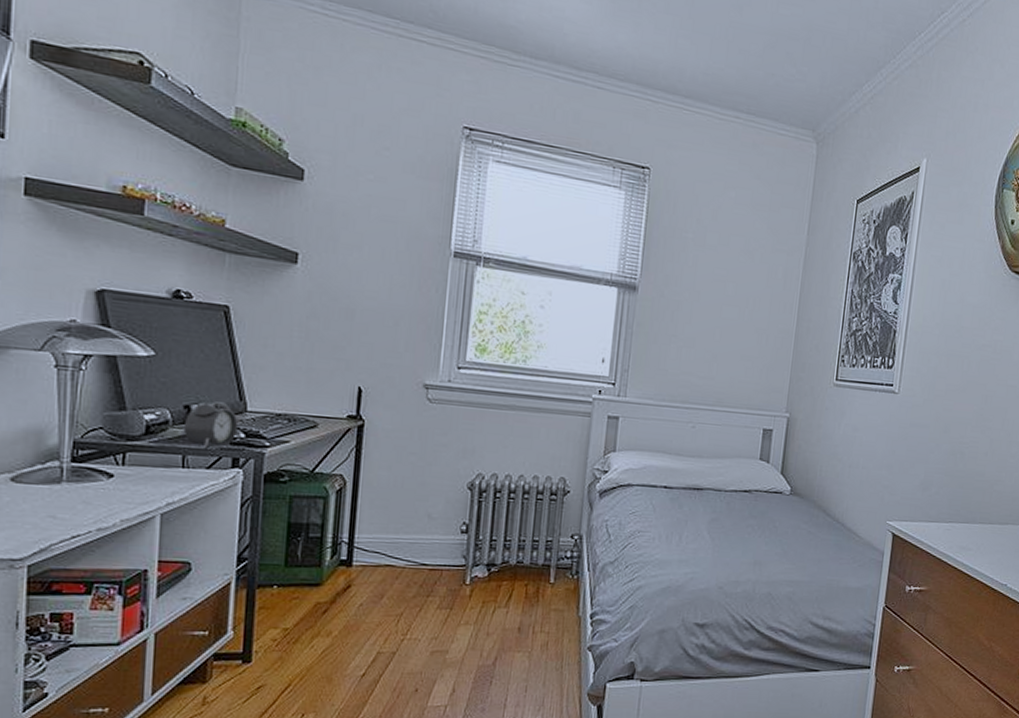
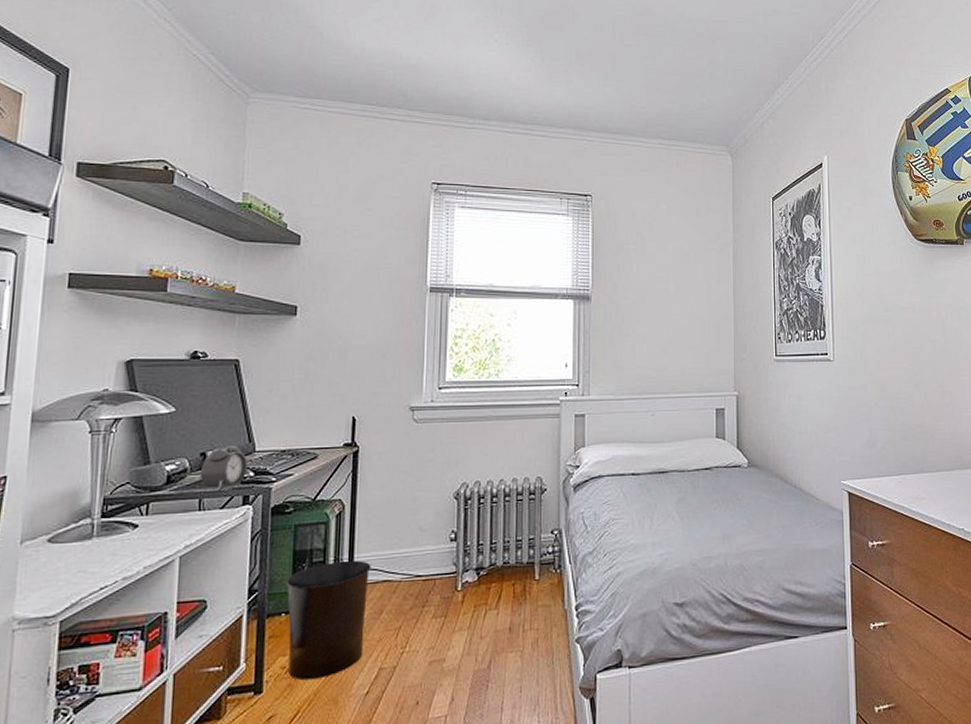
waste bin: none [279,539,373,656] -> present [286,560,371,680]

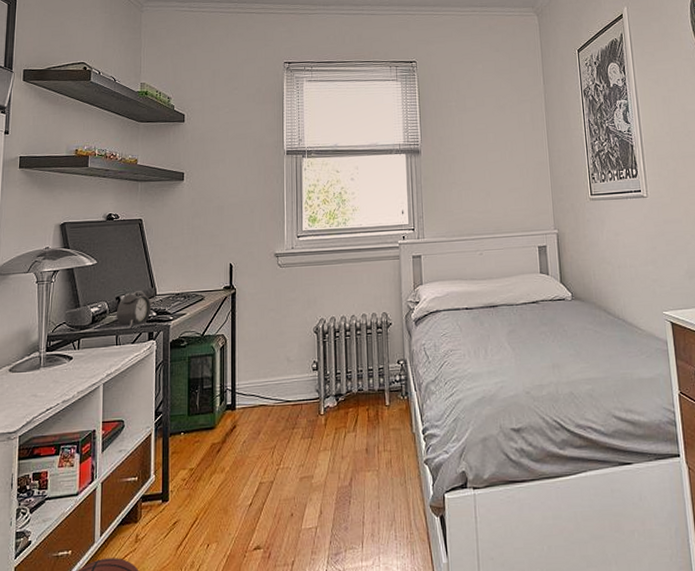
waste bin: present [286,560,371,680] -> none [184,387,250,491]

